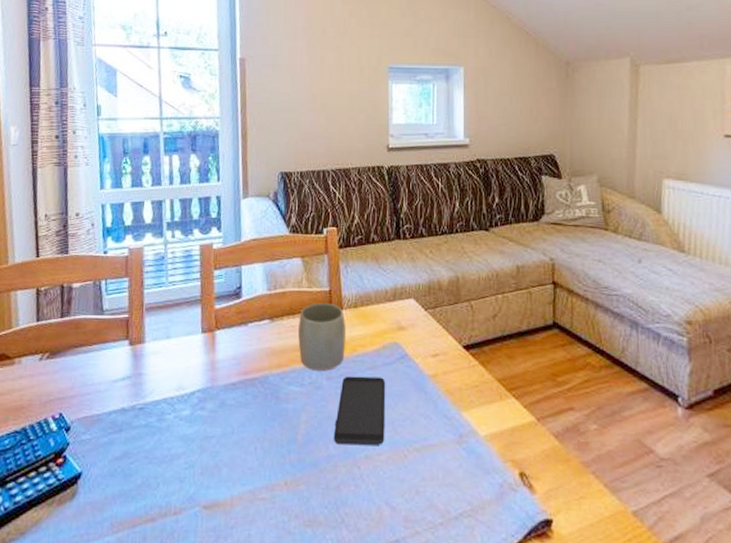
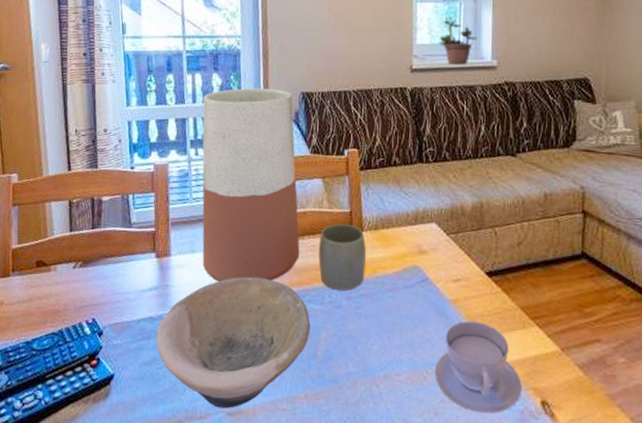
bowl: none [128,361,290,502] -> present [156,276,311,409]
vase: none [178,169,279,368] -> present [202,88,300,282]
mobile phone: present [333,376,385,445] -> none [352,296,405,366]
potted plant: none [413,96,450,144] -> present [438,16,477,65]
teacup: none [416,395,501,489] -> present [435,320,522,414]

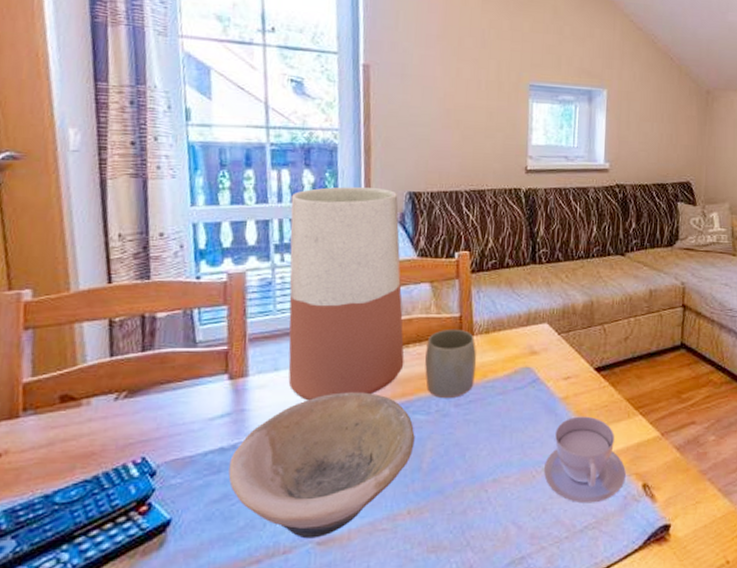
potted plant: present [438,16,477,65] -> none [554,118,591,167]

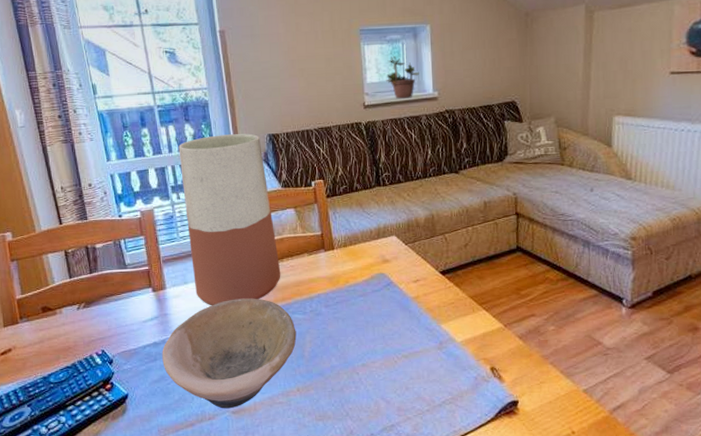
mug: present [425,328,477,398] -> none [297,244,339,301]
teacup: present [544,416,626,503] -> none [404,312,475,383]
potted plant: none [554,118,591,167] -> present [386,55,419,99]

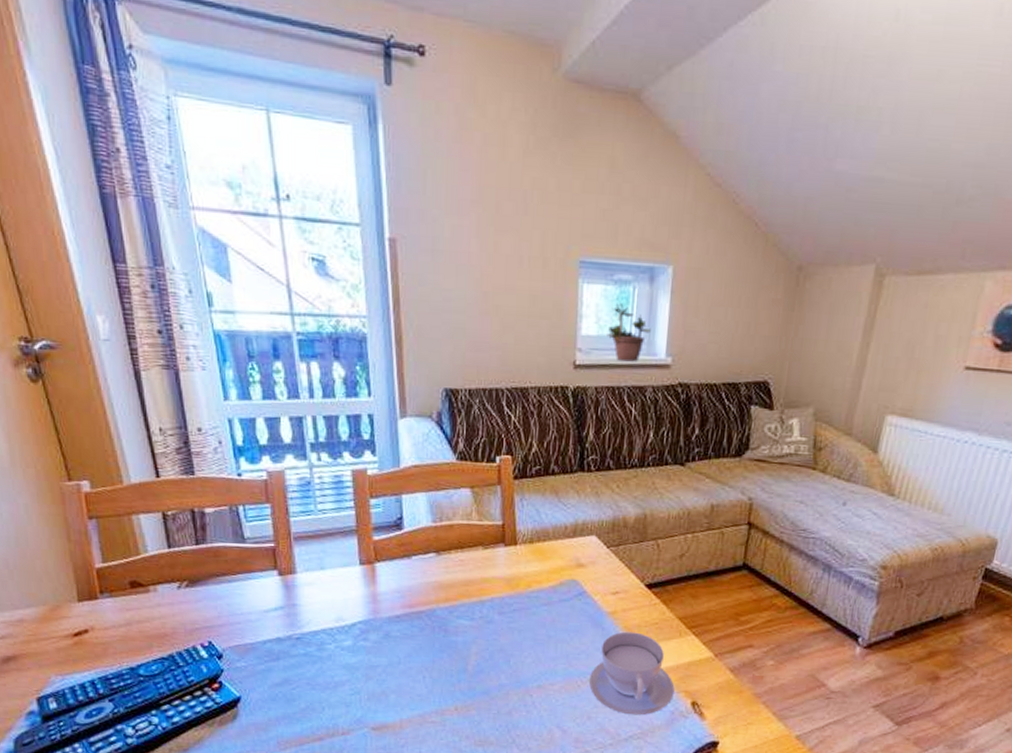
bowl: present [162,298,297,409] -> none [287,594,460,724]
vase: present [178,133,281,306] -> none [323,381,447,600]
teacup: none [404,312,475,383] -> present [589,631,675,715]

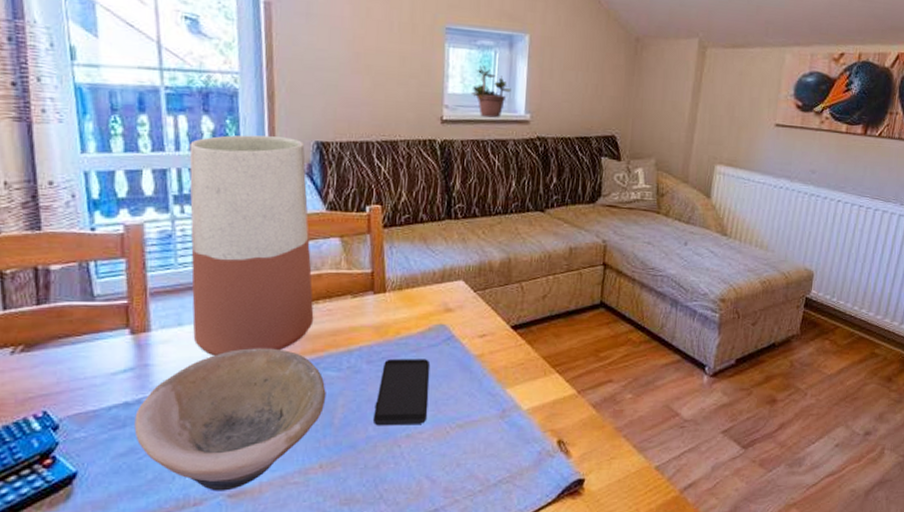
bowl: none [287,594,460,724] -> present [134,348,326,492]
vase: none [323,381,447,600] -> present [189,134,314,357]
mobile phone: none [505,611,561,676] -> present [372,359,429,426]
teacup: present [589,631,675,715] -> none [458,374,541,459]

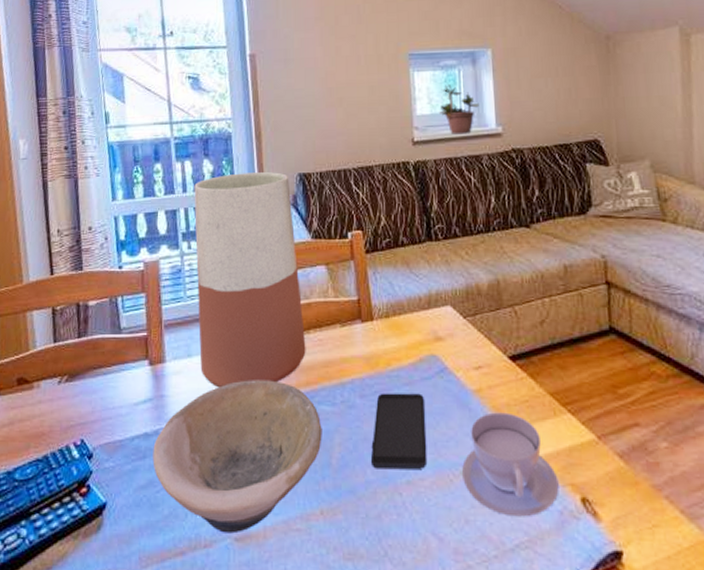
teacup: none [458,374,541,459] -> present [462,412,559,517]

